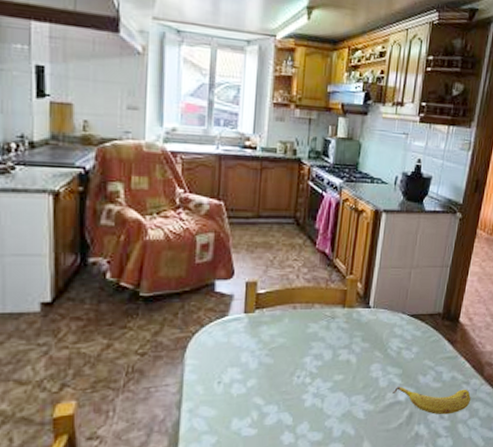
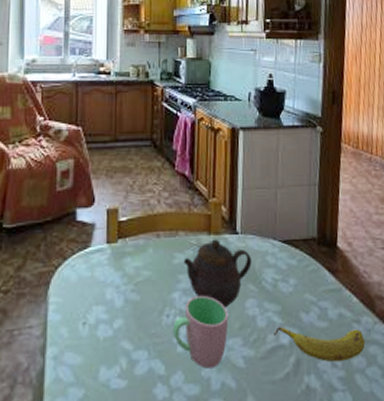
cup: none [301,360,354,420] -> present [172,295,229,369]
teapot: none [317,311,381,371] -> present [183,239,252,308]

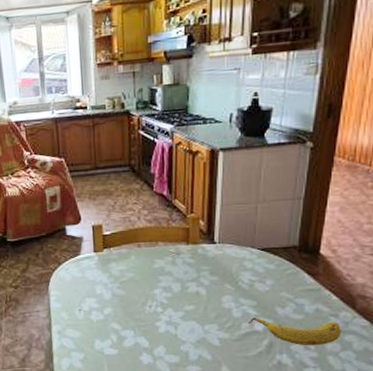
cup: present [172,295,229,369] -> none [154,292,205,345]
teapot: present [183,239,252,308] -> none [163,248,229,302]

